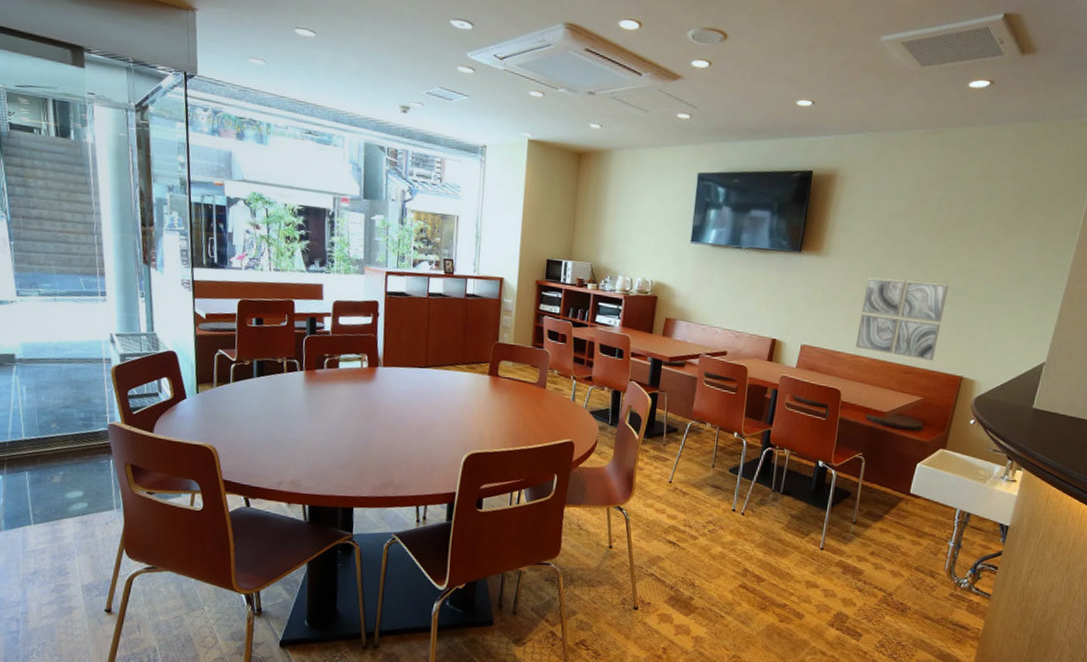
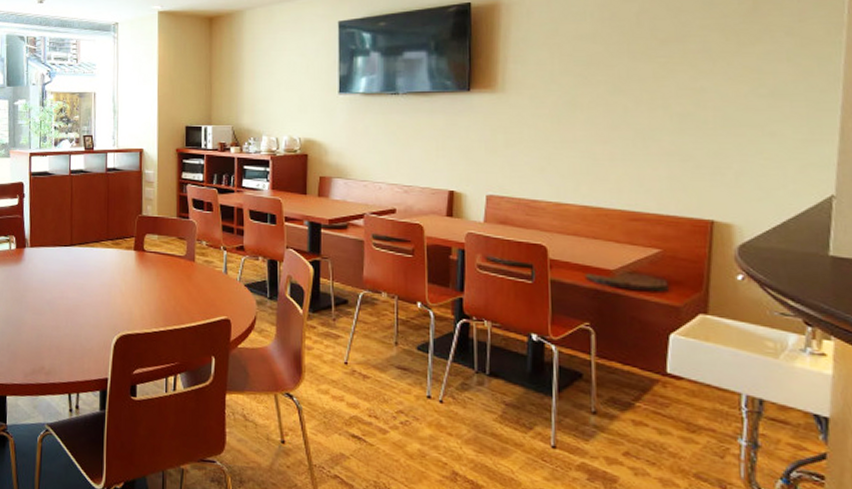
wall art: present [855,277,949,361] -> none [556,110,671,204]

